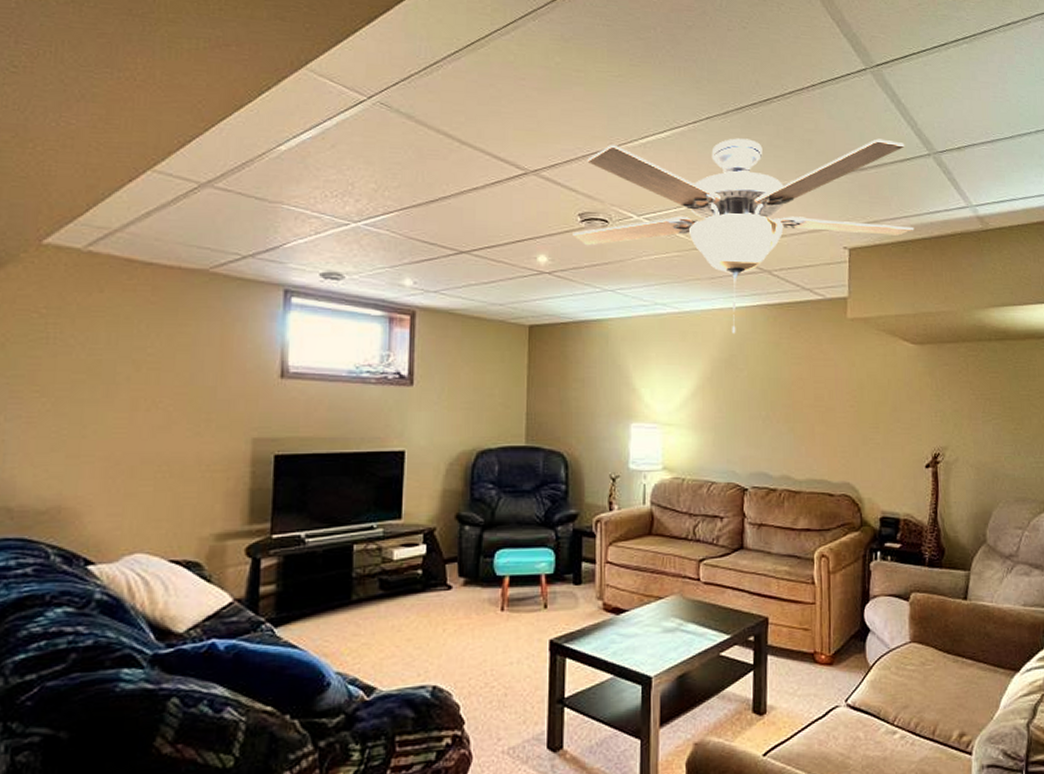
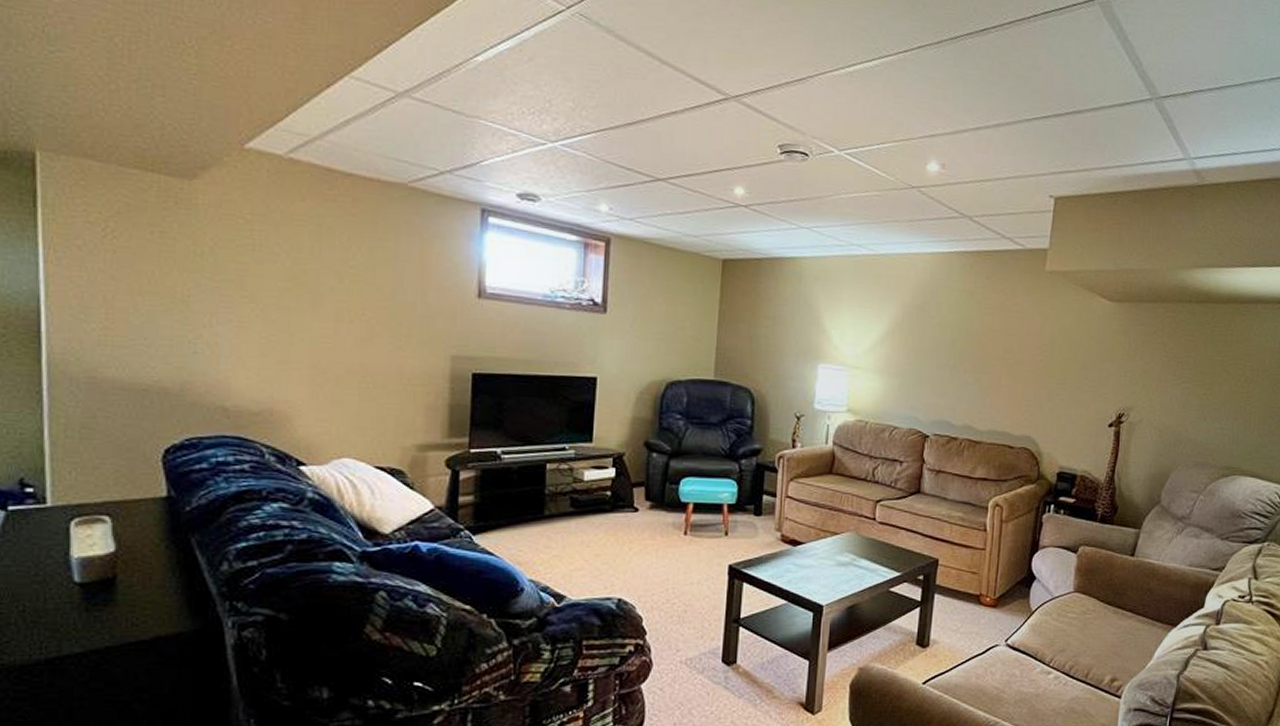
ceiling fan: present [572,138,915,333] -> none [771,71,1127,279]

